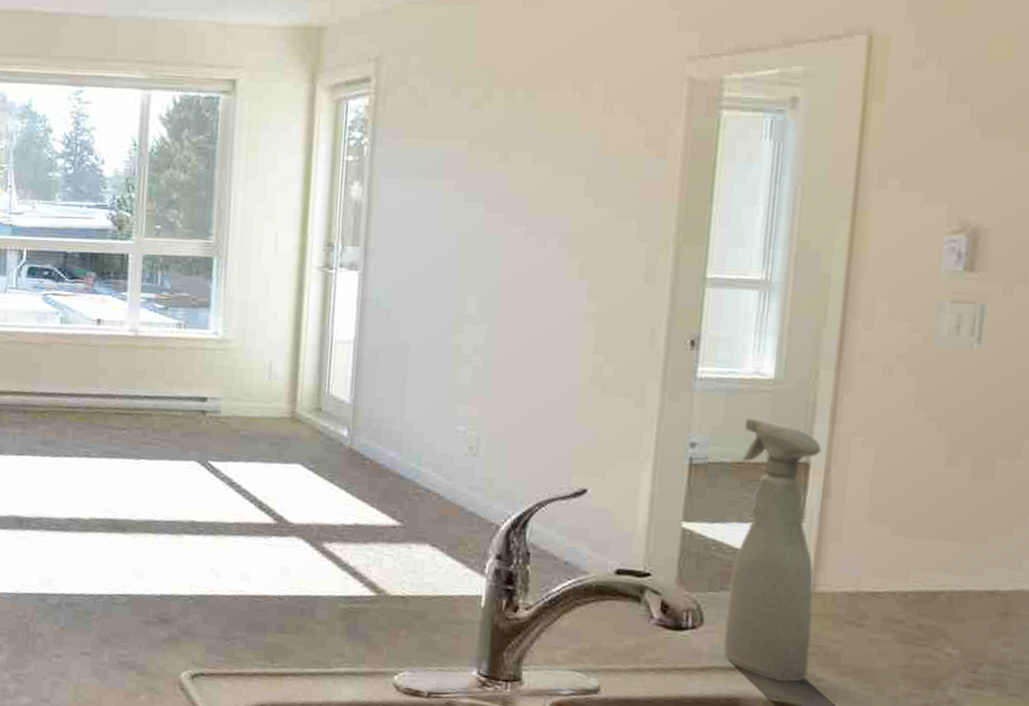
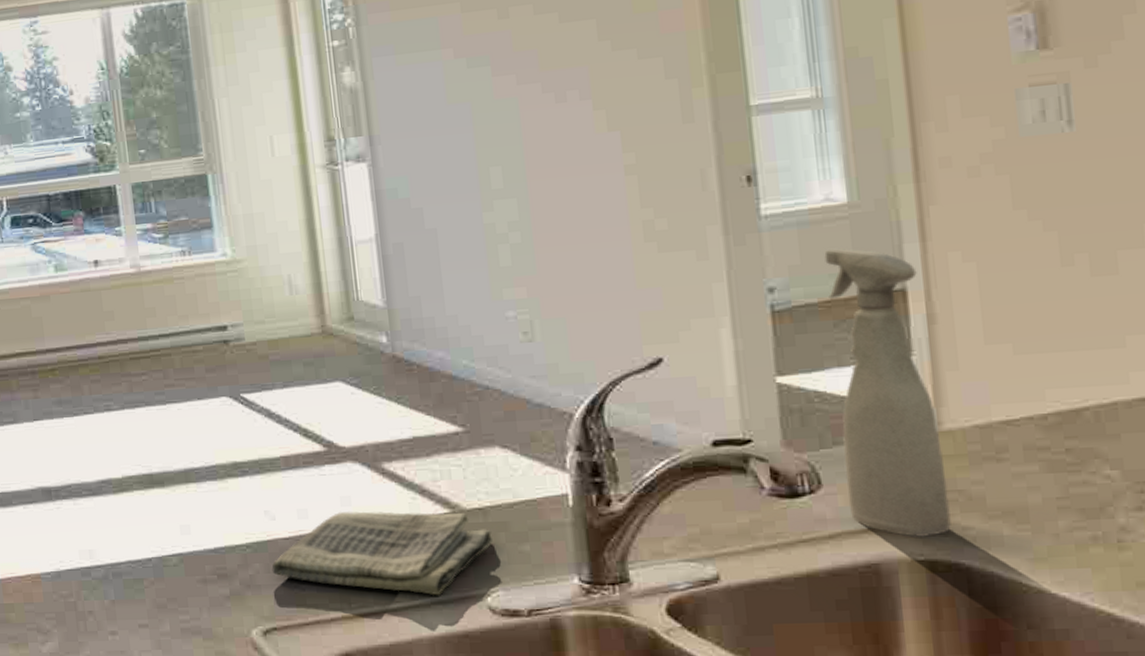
dish towel: none [208,580,409,668] -> present [271,511,494,596]

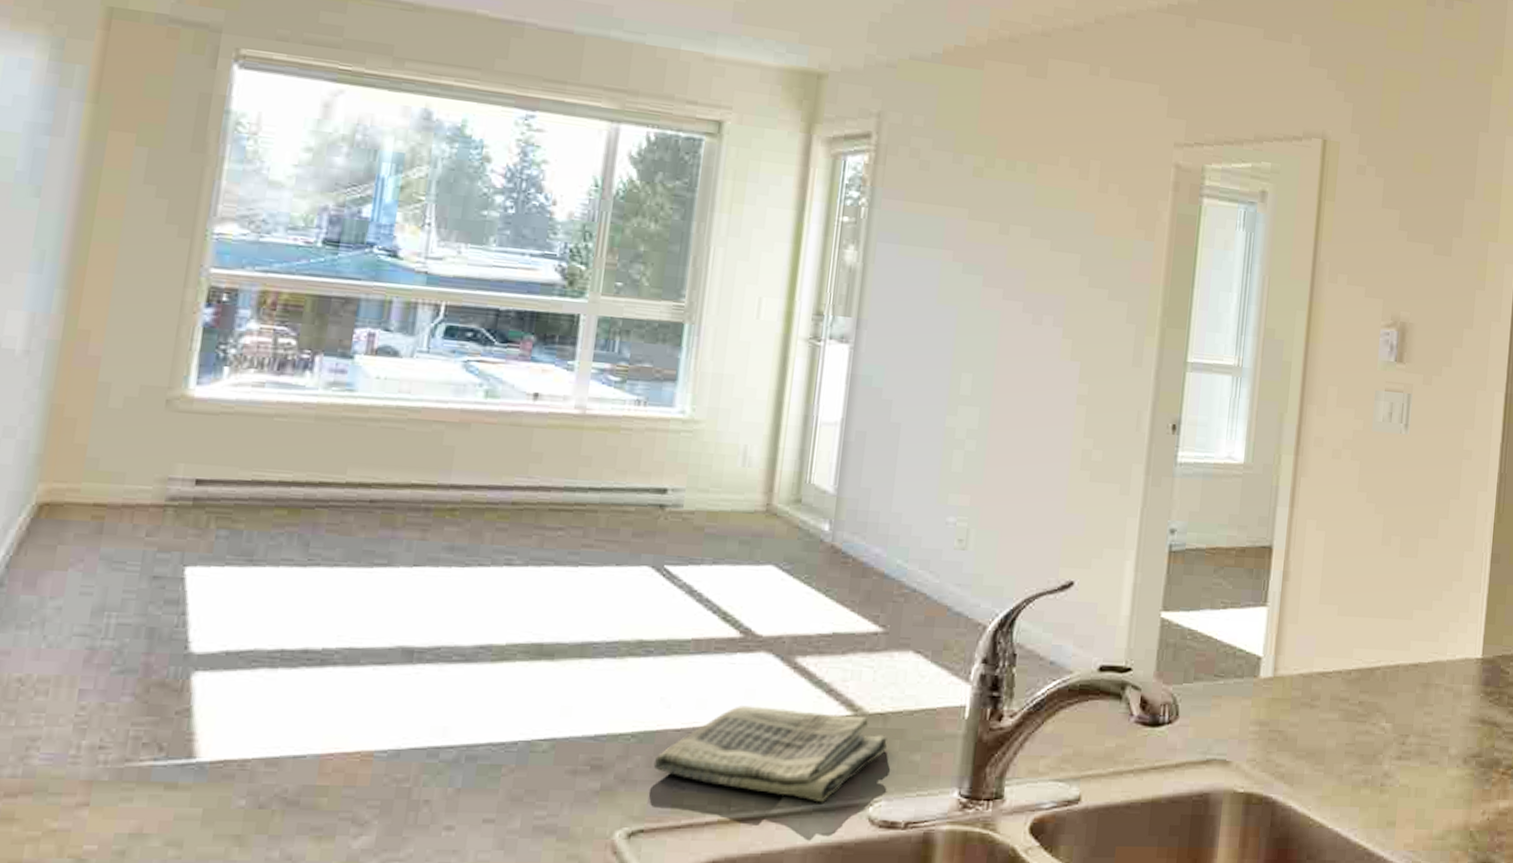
spray bottle: present [824,248,951,537] -> none [1196,502,1283,771]

